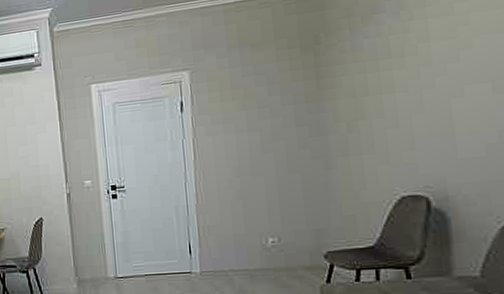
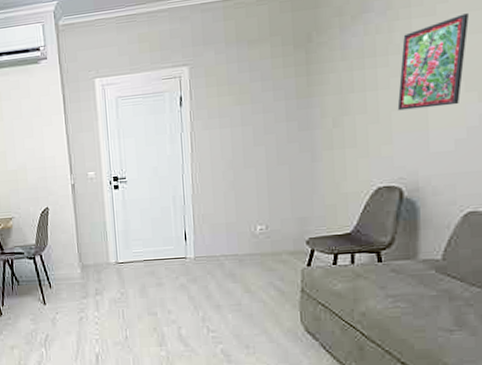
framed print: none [417,12,491,115] -> present [397,13,469,111]

